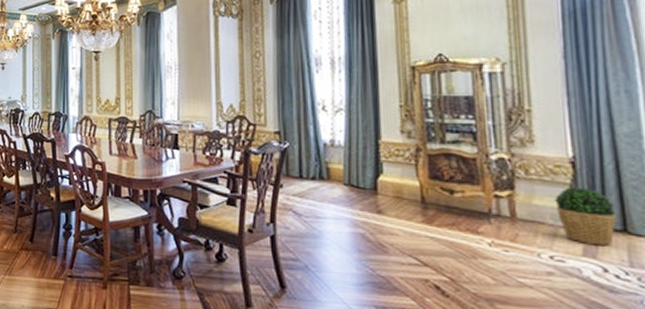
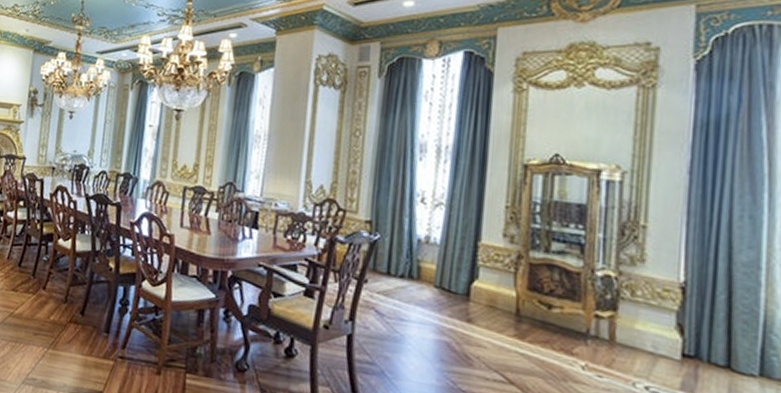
potted plant: present [554,187,616,246] -> none [658,314,722,381]

